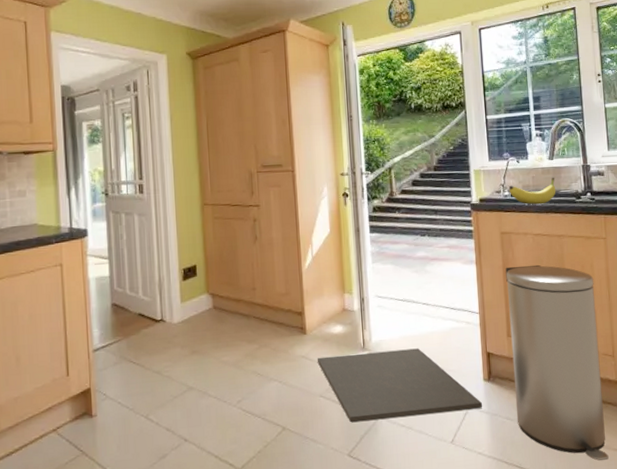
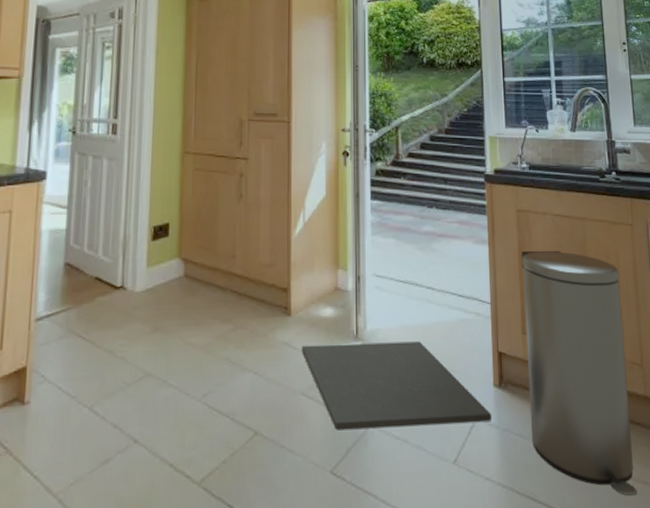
fruit: present [508,177,556,205] -> none [526,151,578,181]

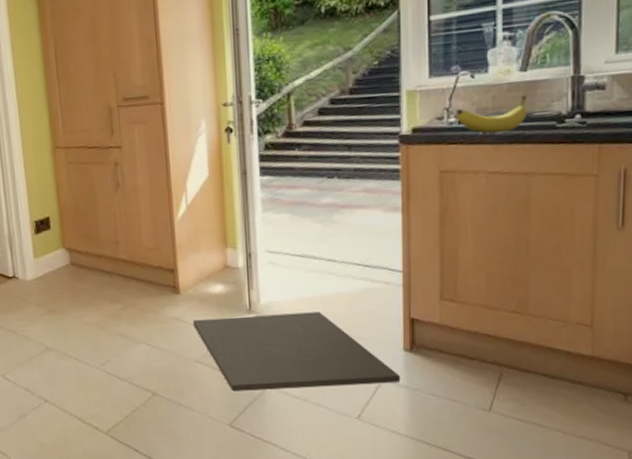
pedal bin: present [521,250,637,497] -> none [443,211,573,449]
fruit: none [526,151,578,181] -> present [455,95,528,134]

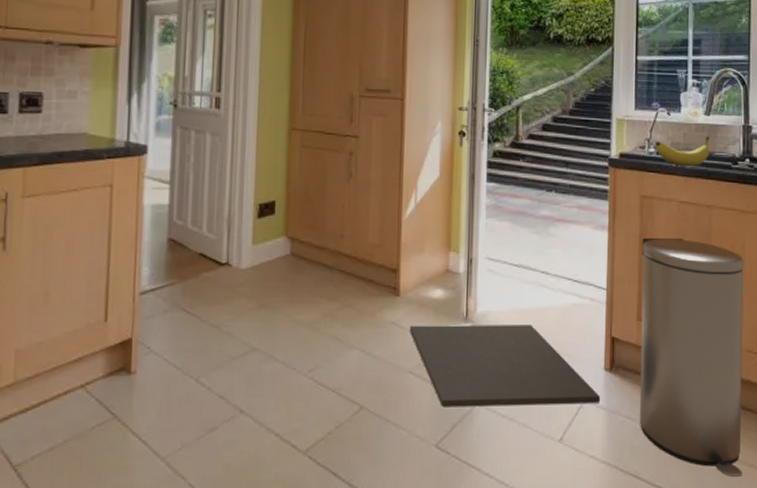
pedal bin: none [443,211,573,449] -> present [639,237,744,478]

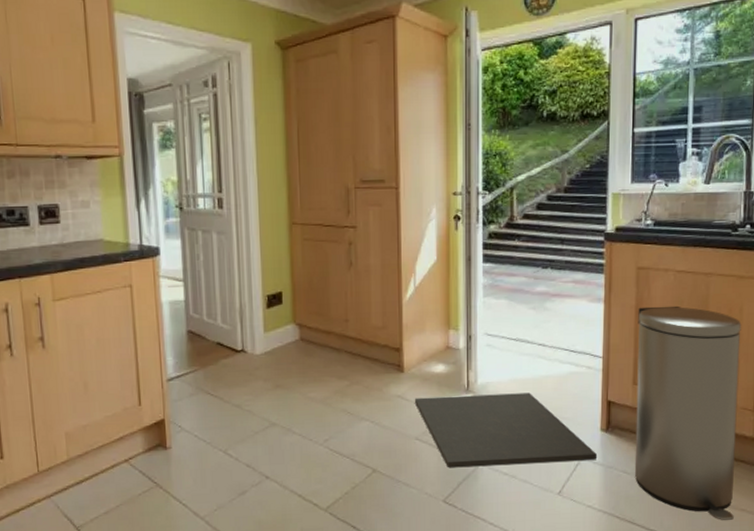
fruit: present [654,136,710,167] -> none [651,204,710,237]

